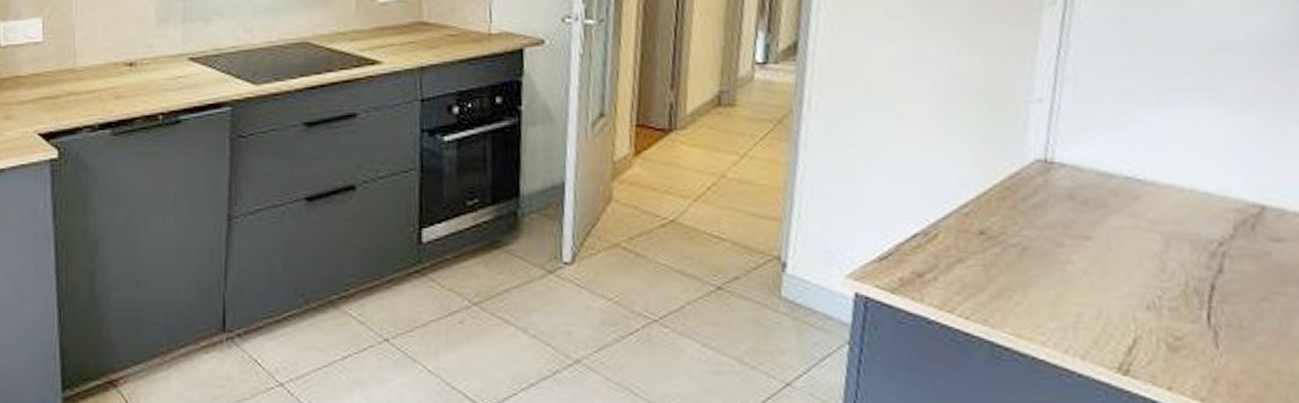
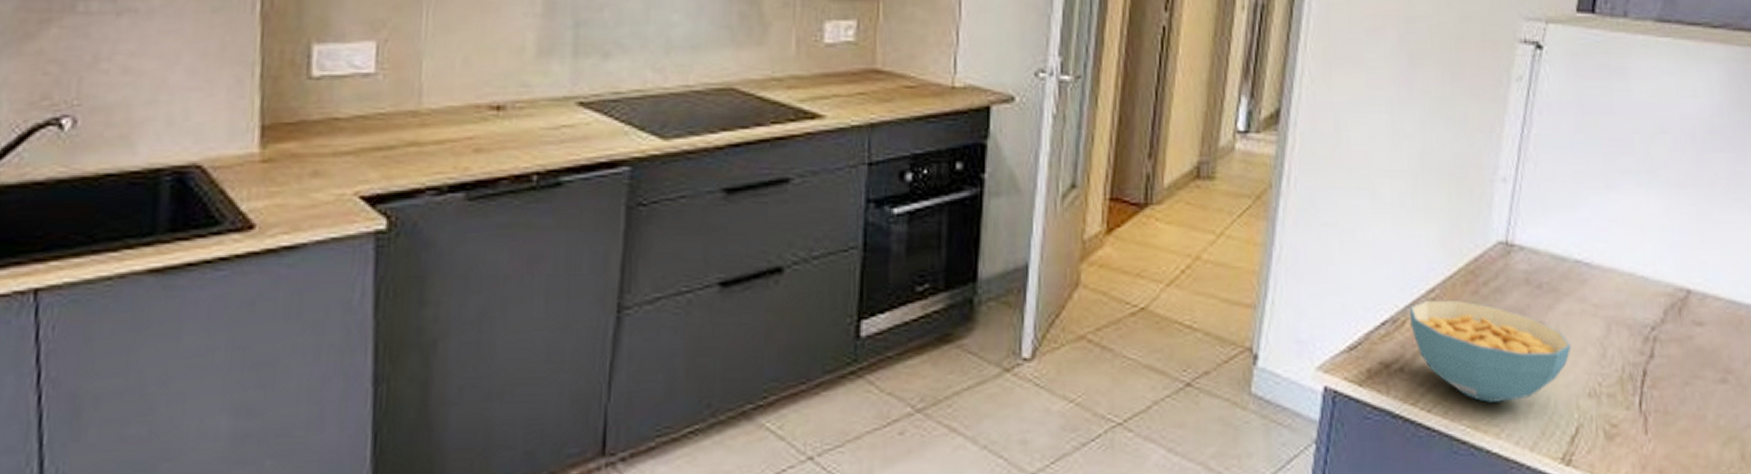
cereal bowl: none [942,214,1124,312] -> present [1410,300,1571,402]

